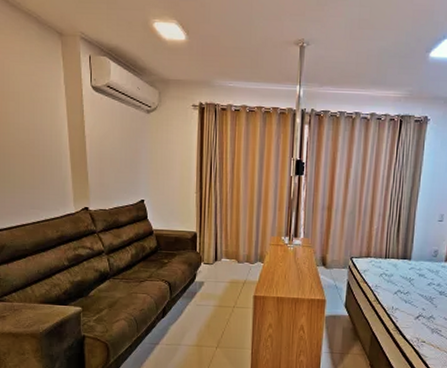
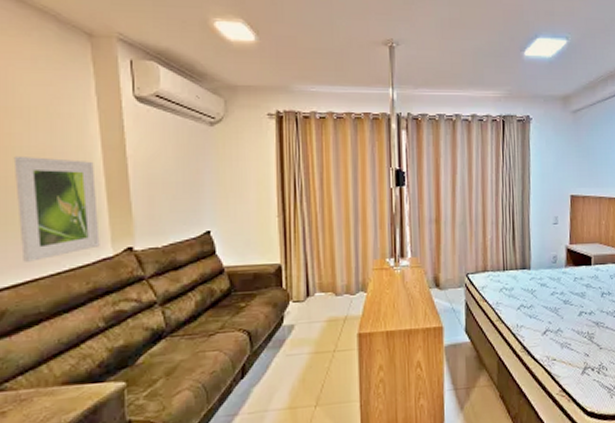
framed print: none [9,130,66,212] -> present [13,155,100,262]

